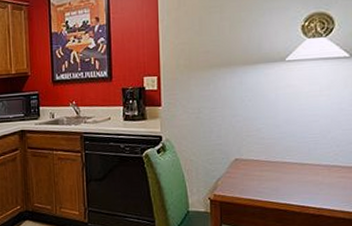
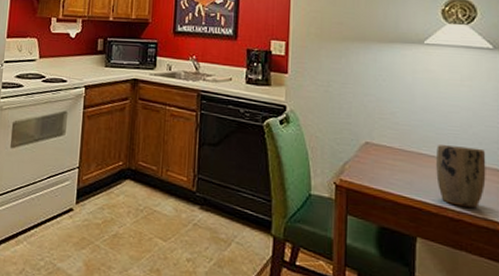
plant pot: none [299,150,343,203] -> present [436,145,486,208]

